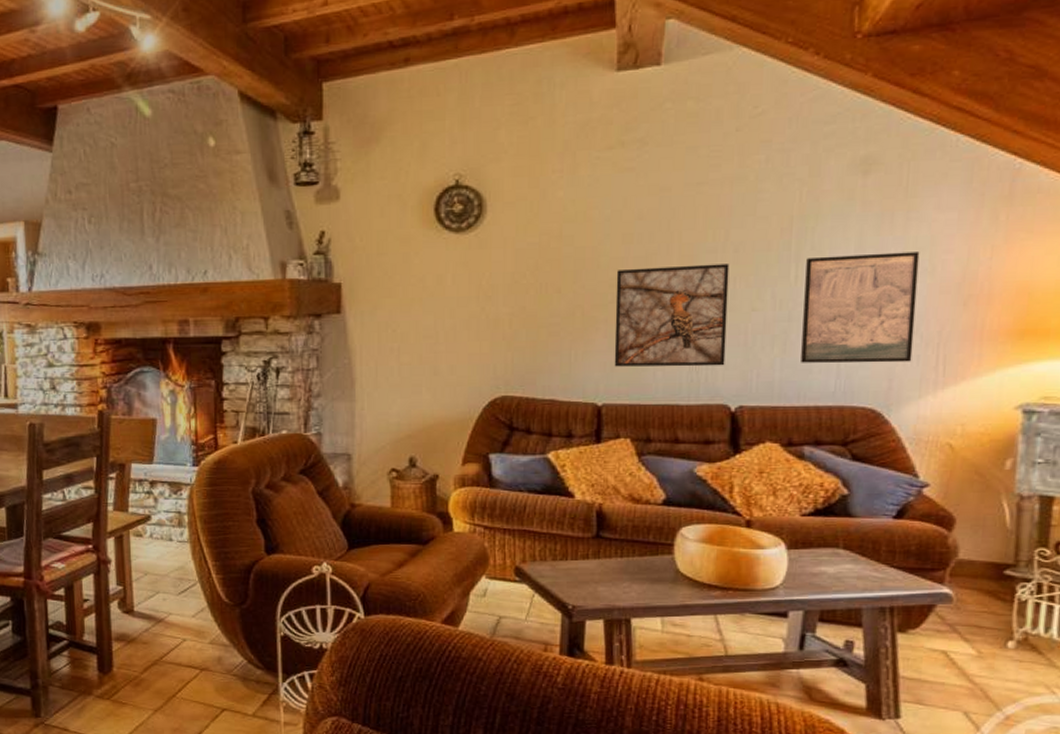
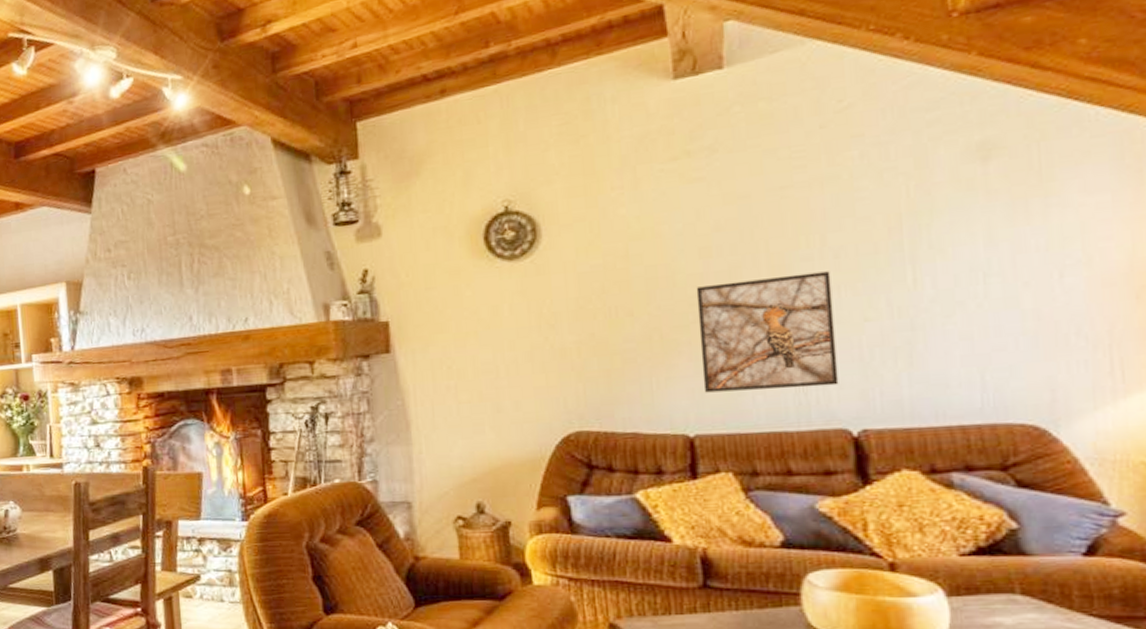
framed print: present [801,252,920,363] -> none [925,241,1078,377]

